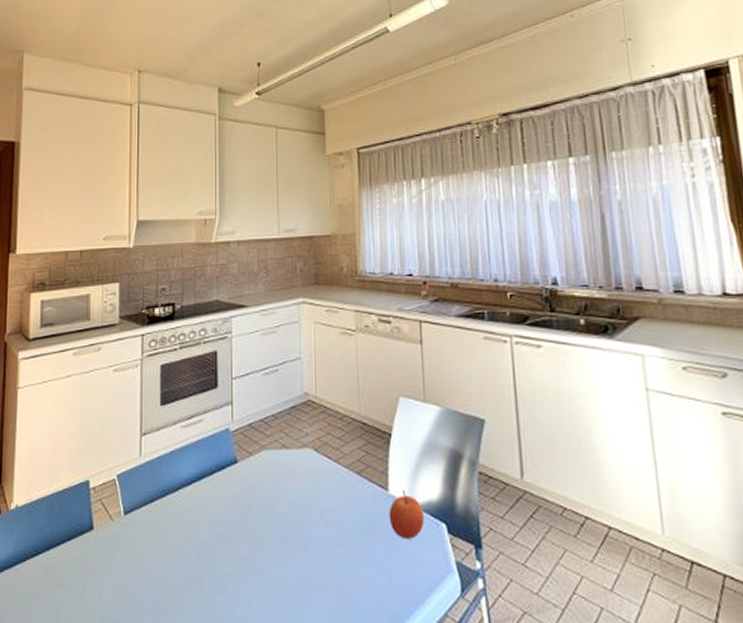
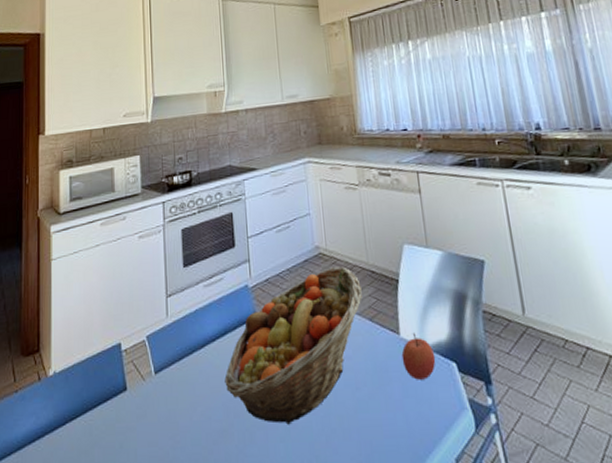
fruit basket: none [198,416,351,576] -> present [224,266,362,425]

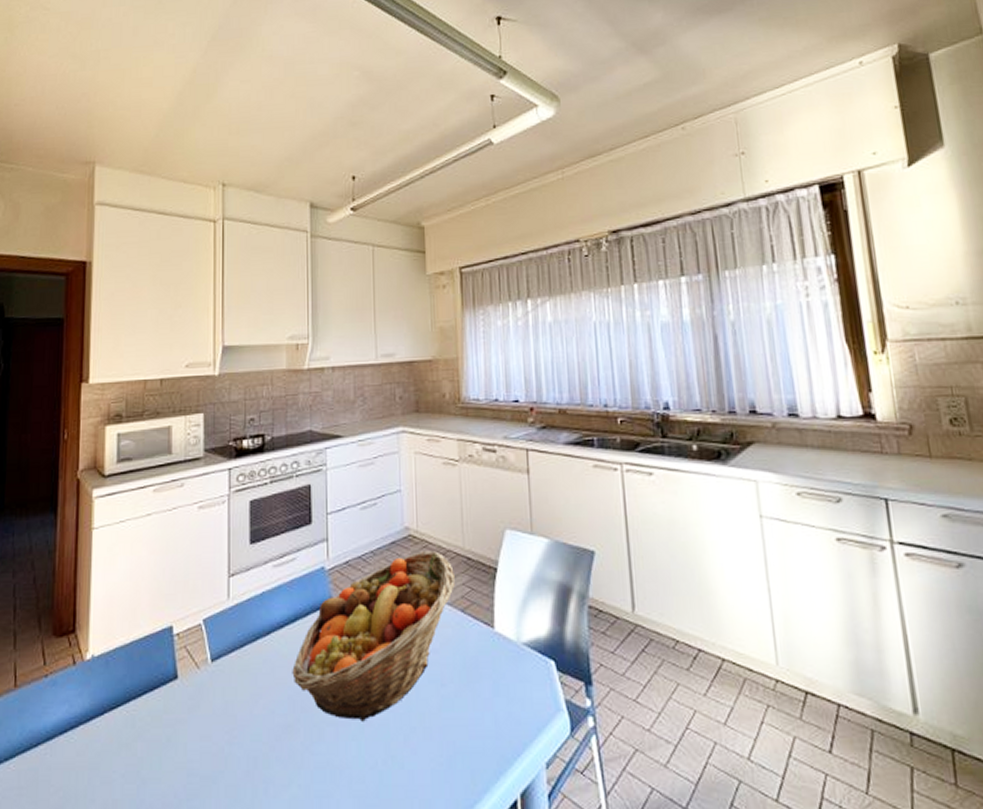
apple: present [401,333,436,380] -> none [495,627,533,678]

